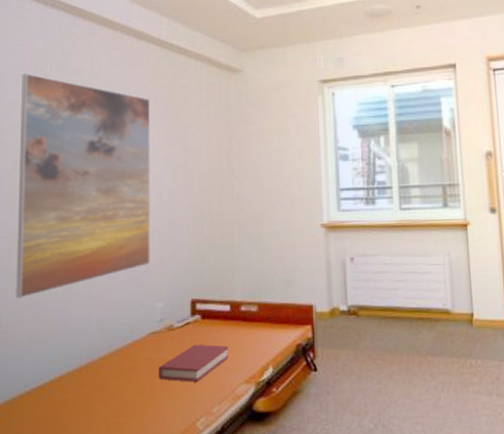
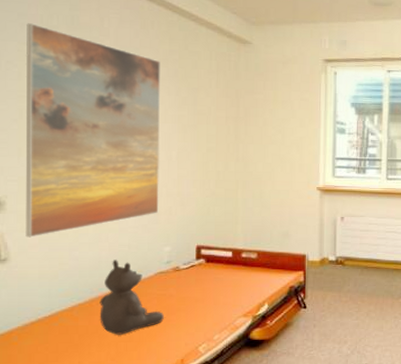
teddy bear: none [89,320,157,409] -> present [99,260,164,335]
hardback book: present [159,344,229,382] -> none [165,283,230,314]

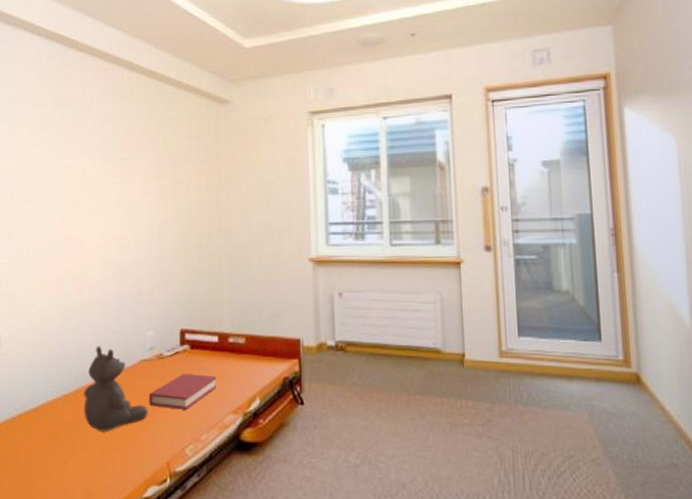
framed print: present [25,23,160,238] -> none [15,104,141,323]
hardback book: none [165,283,230,314] -> present [149,373,217,410]

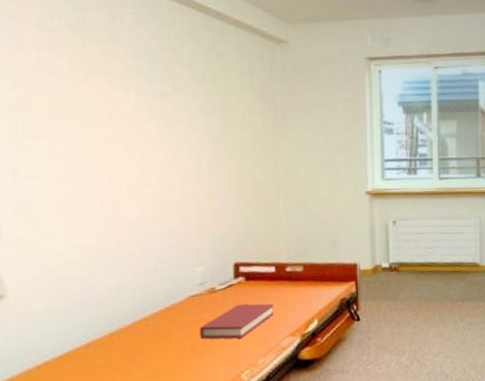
teddy bear: present [84,346,148,431] -> none [121,286,199,371]

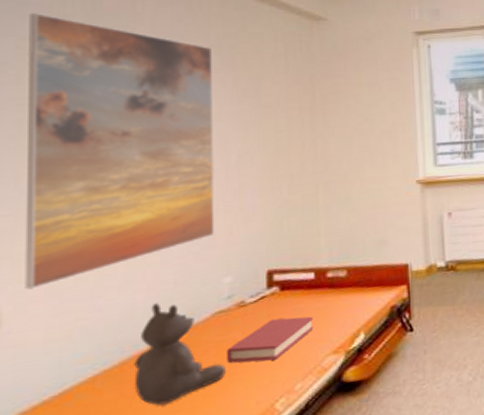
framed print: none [20,25,189,269] -> present [25,13,215,290]
teddy bear: none [121,286,199,371] -> present [134,303,226,406]

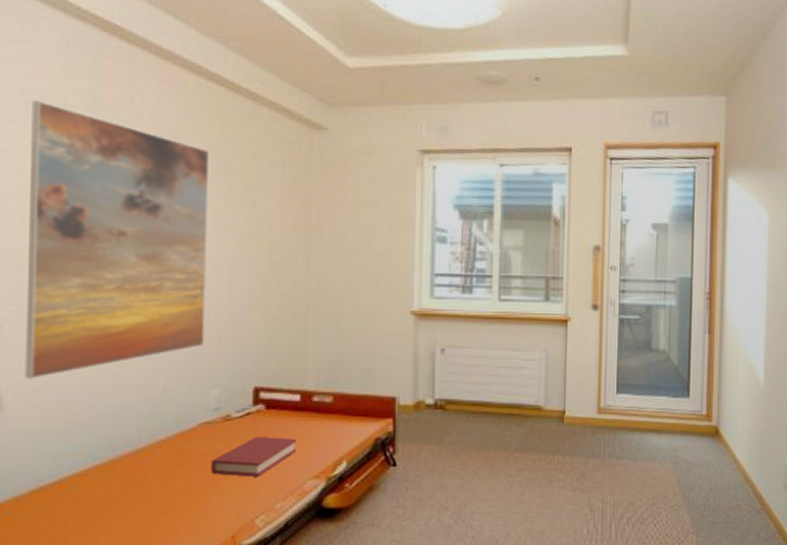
teddy bear: present [134,303,226,406] -> none [123,407,210,506]

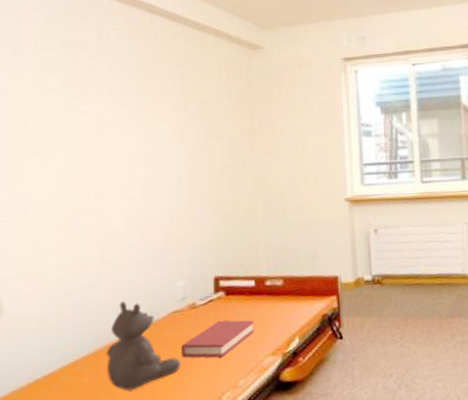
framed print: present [25,100,209,379] -> none [19,47,170,285]
teddy bear: none [123,407,210,506] -> present [106,301,181,391]

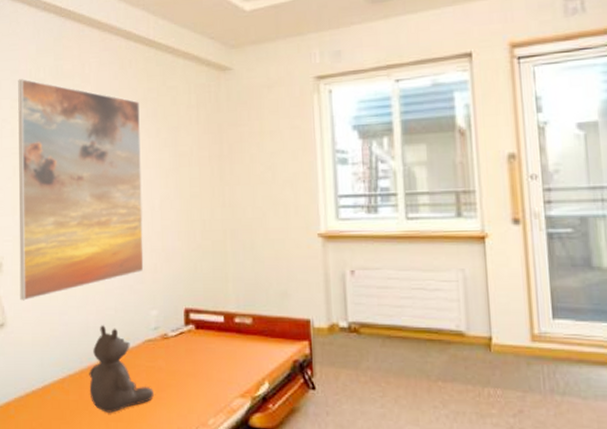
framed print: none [19,47,170,285] -> present [18,79,144,301]
hardback book: present [181,320,255,358] -> none [154,354,224,392]

